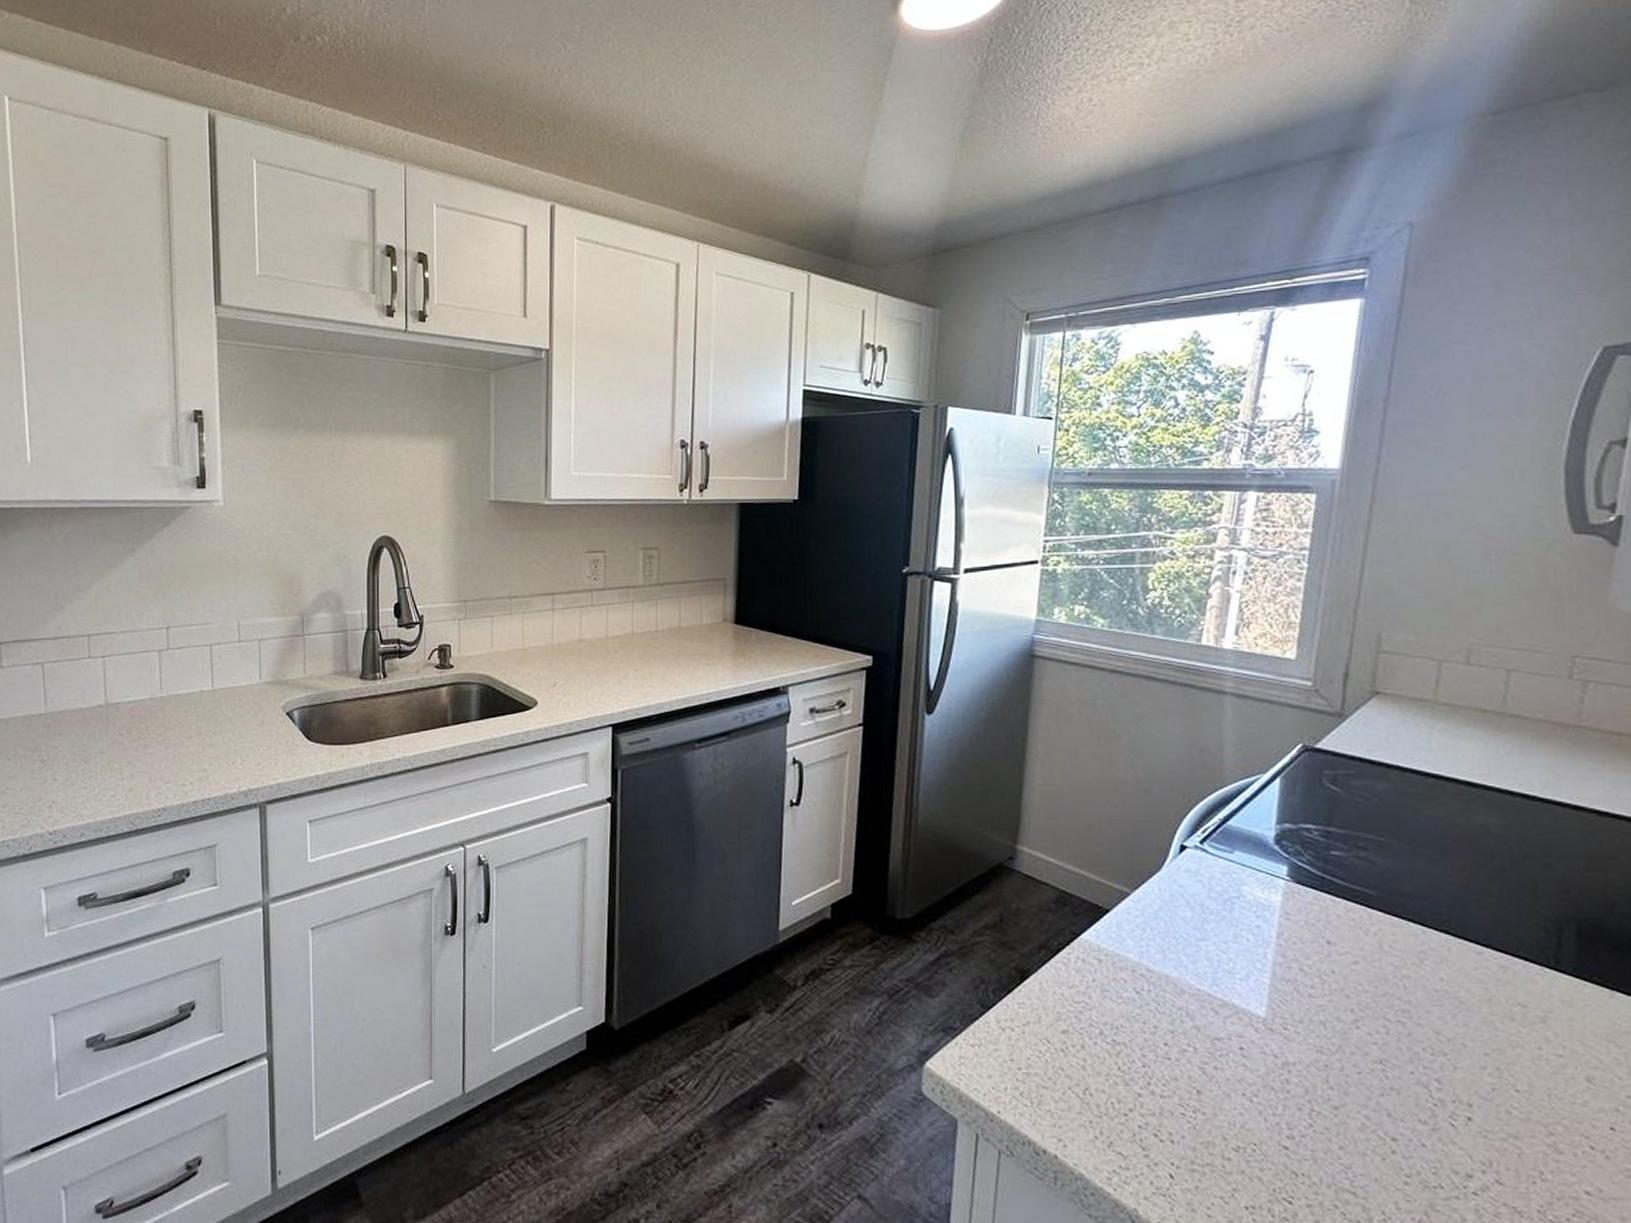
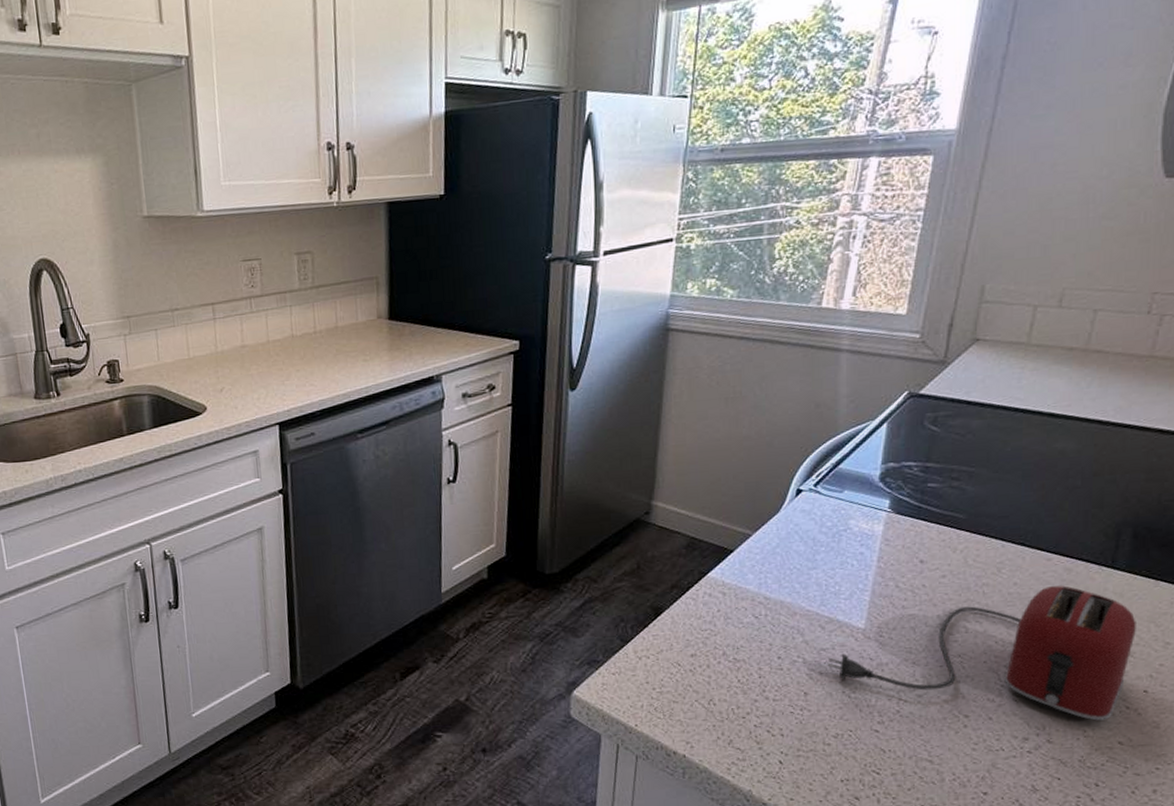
toaster: none [1223,986,1594,1161] -> present [827,585,1138,721]

